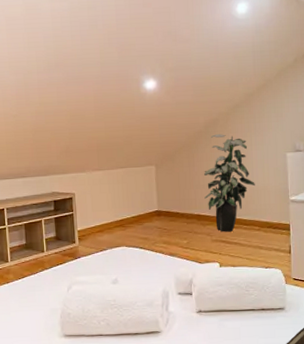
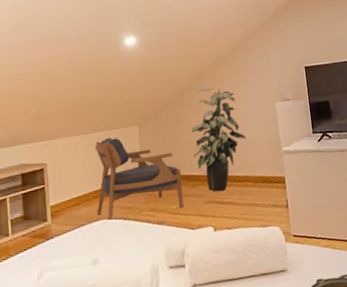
armchair: none [116,174,193,249] -> present [94,137,183,222]

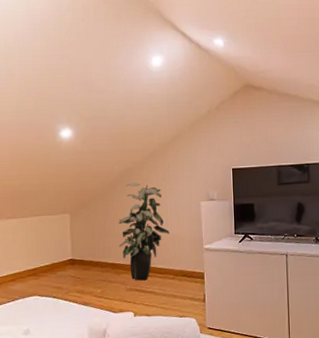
armchair: present [94,137,183,222] -> none [30,223,108,299]

